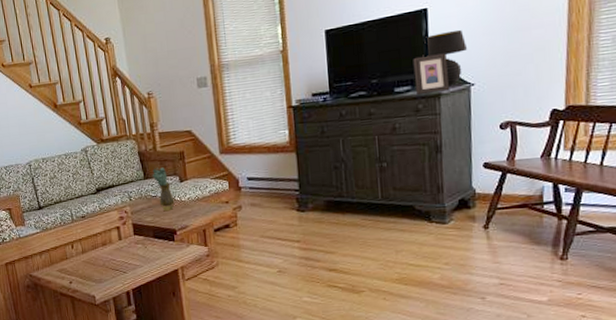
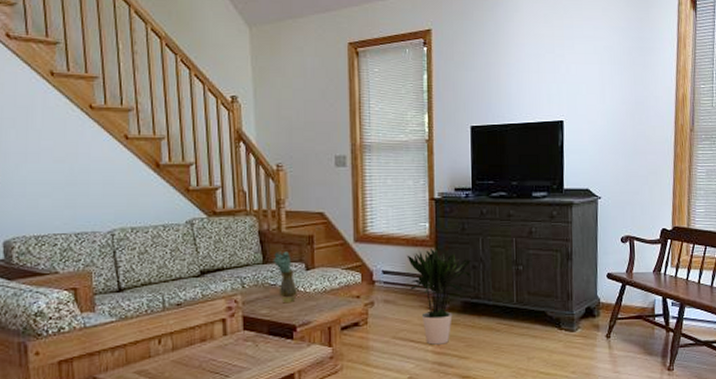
potted plant: none [269,153,334,242] -> present [406,249,472,345]
picture frame: present [413,53,450,96] -> none [549,165,581,202]
table lamp: present [423,29,467,85] -> none [558,145,595,196]

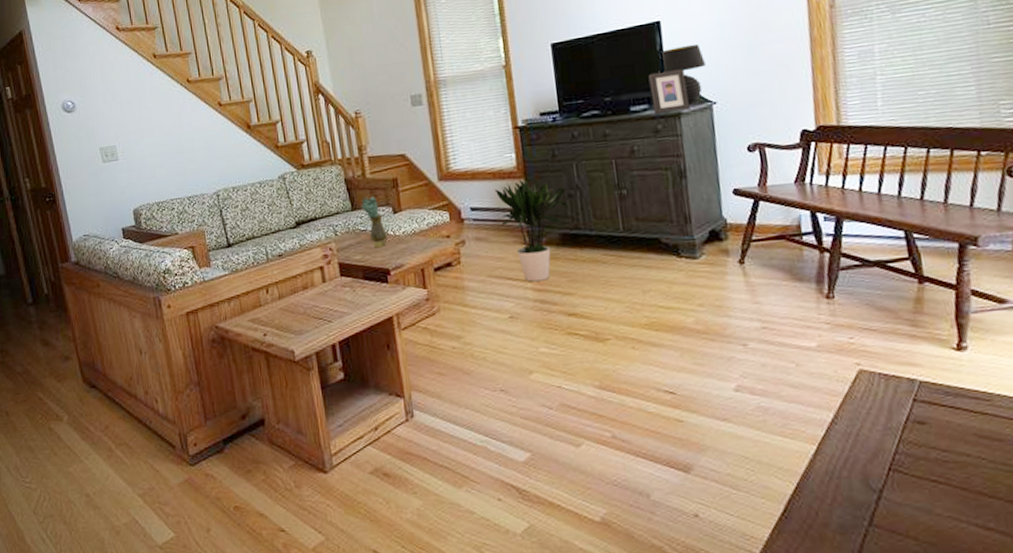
picture frame: none [549,165,581,202] -> present [648,69,691,115]
table lamp: none [558,145,595,196] -> present [658,43,705,104]

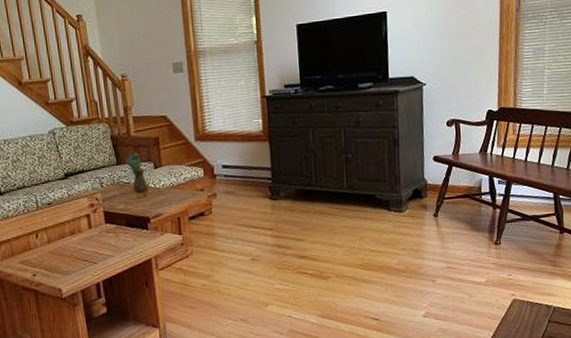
potted plant: present [494,180,568,282] -> none [243,142,304,230]
picture frame: present [648,69,691,115] -> none [374,54,406,92]
table lamp: present [658,43,705,104] -> none [382,33,419,84]

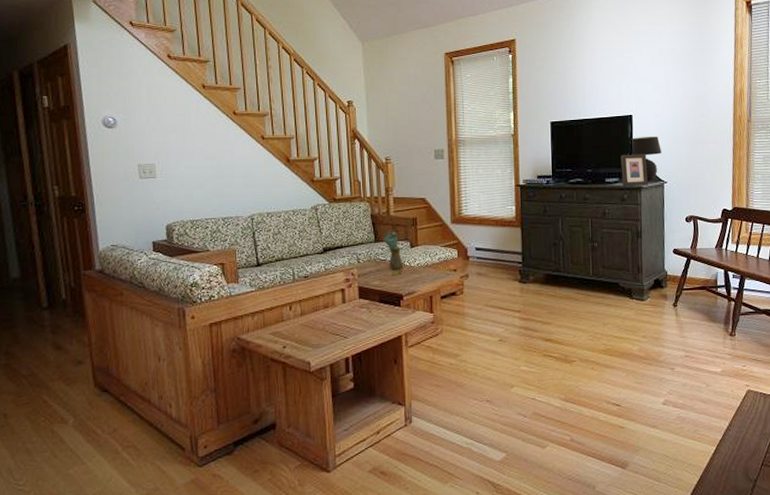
picture frame: none [374,54,406,92] -> present [620,154,649,187]
table lamp: none [382,33,419,84] -> present [628,136,661,181]

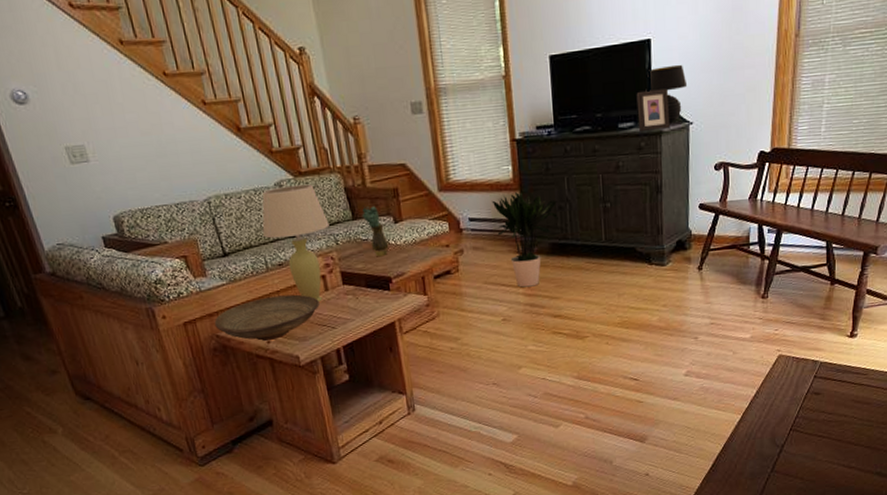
decorative bowl: none [238,304,336,345] -> present [214,294,320,341]
table lamp: none [295,209,354,313] -> present [262,184,330,303]
potted plant: none [496,228,553,312] -> present [491,192,558,288]

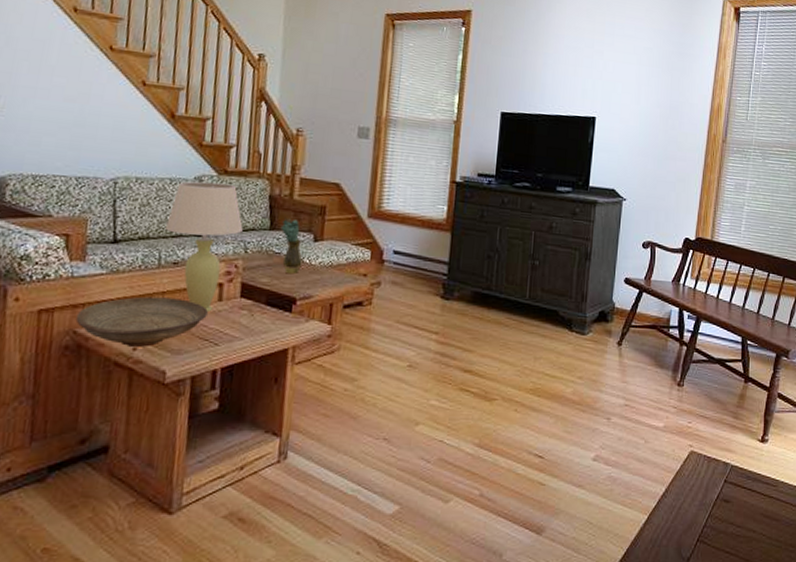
potted plant: present [491,192,558,288] -> none [420,233,487,334]
picture frame: present [636,88,671,133] -> none [575,161,606,200]
table lamp: present [645,64,687,123] -> none [586,143,624,196]

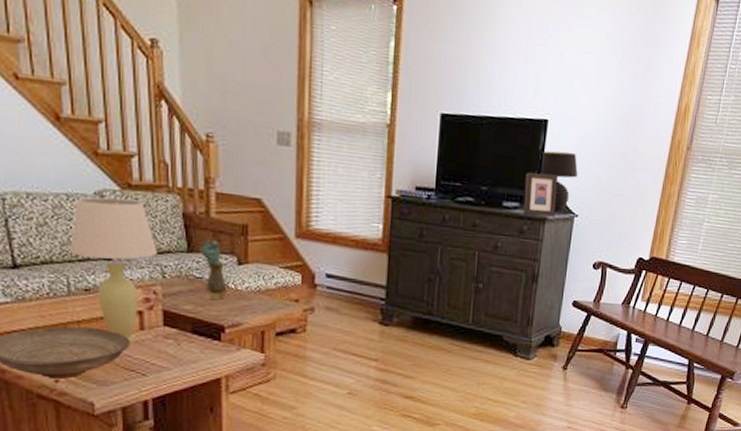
picture frame: none [575,161,606,200] -> present [524,171,558,217]
table lamp: none [586,143,624,196] -> present [535,150,578,211]

